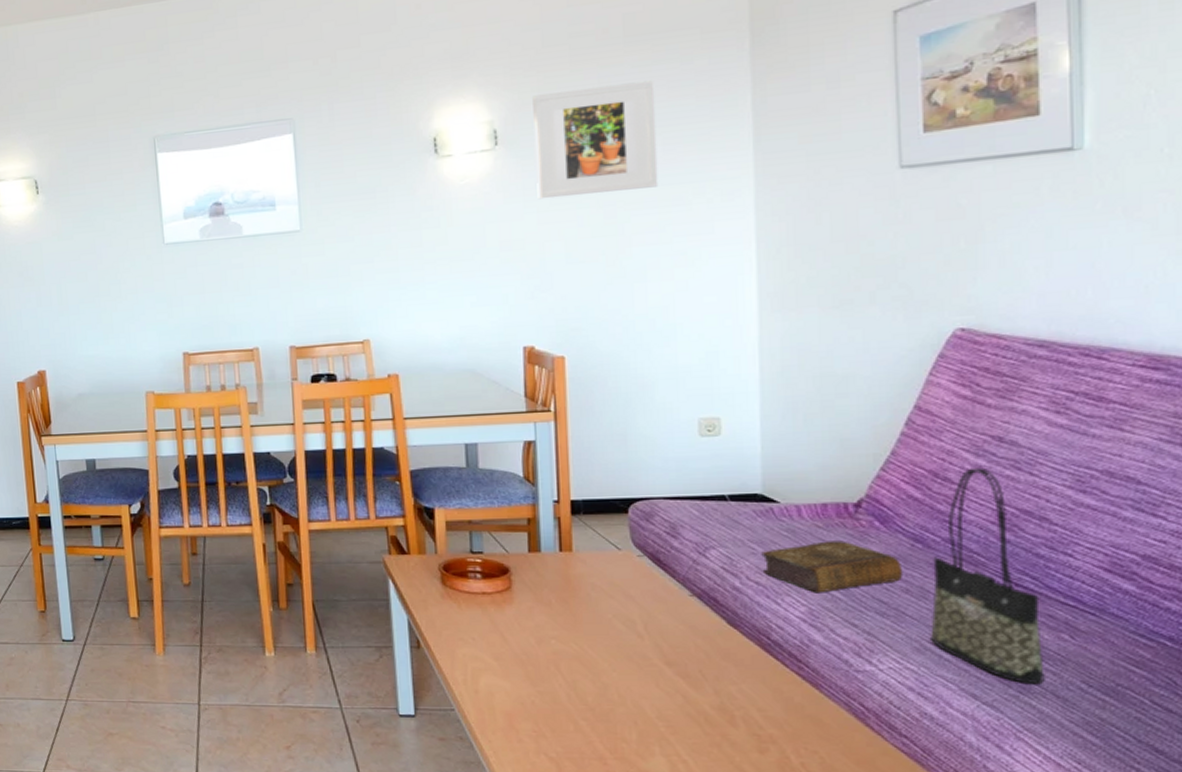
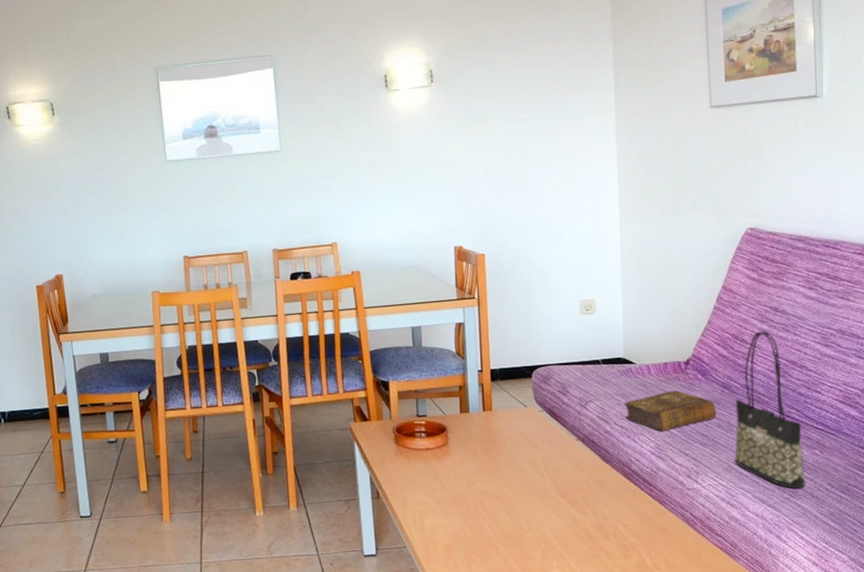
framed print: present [532,80,659,200] -> none [458,34,550,127]

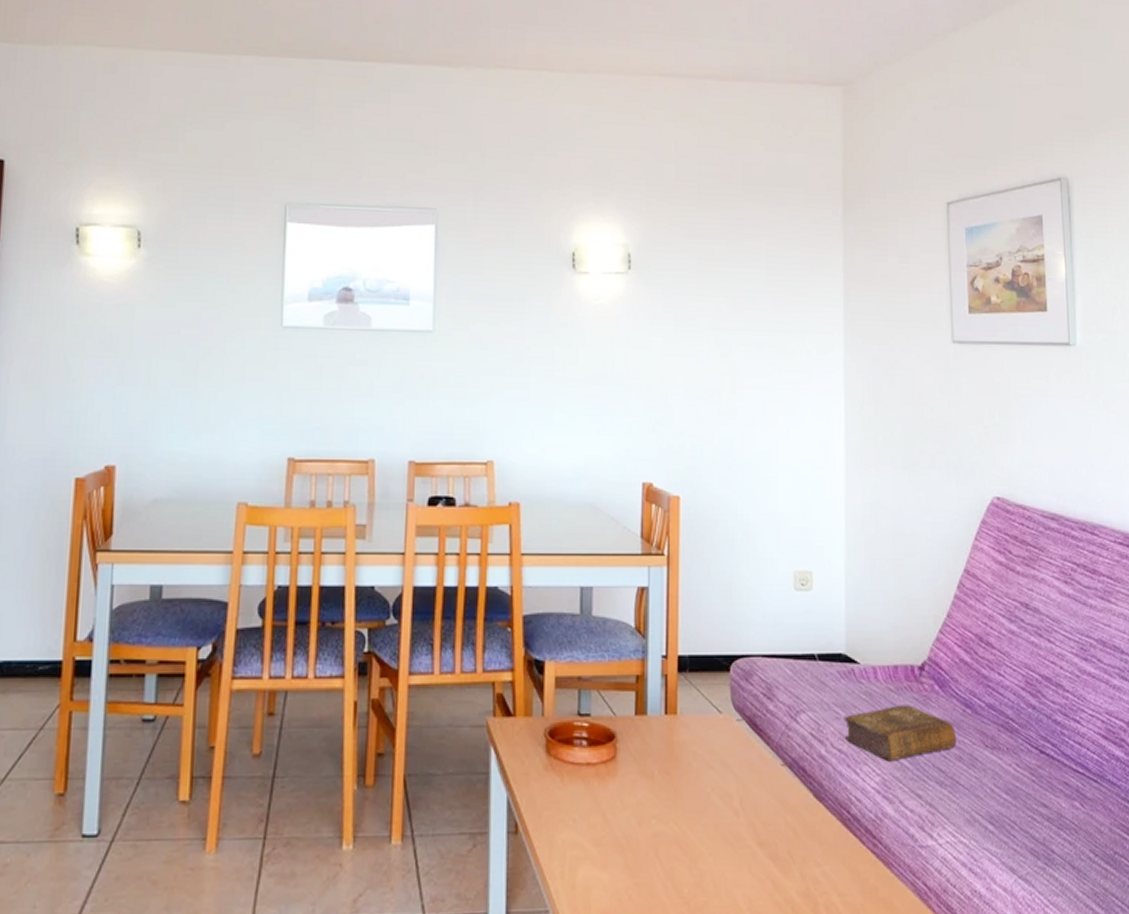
tote bag: present [735,331,805,489] -> none [978,633,1064,856]

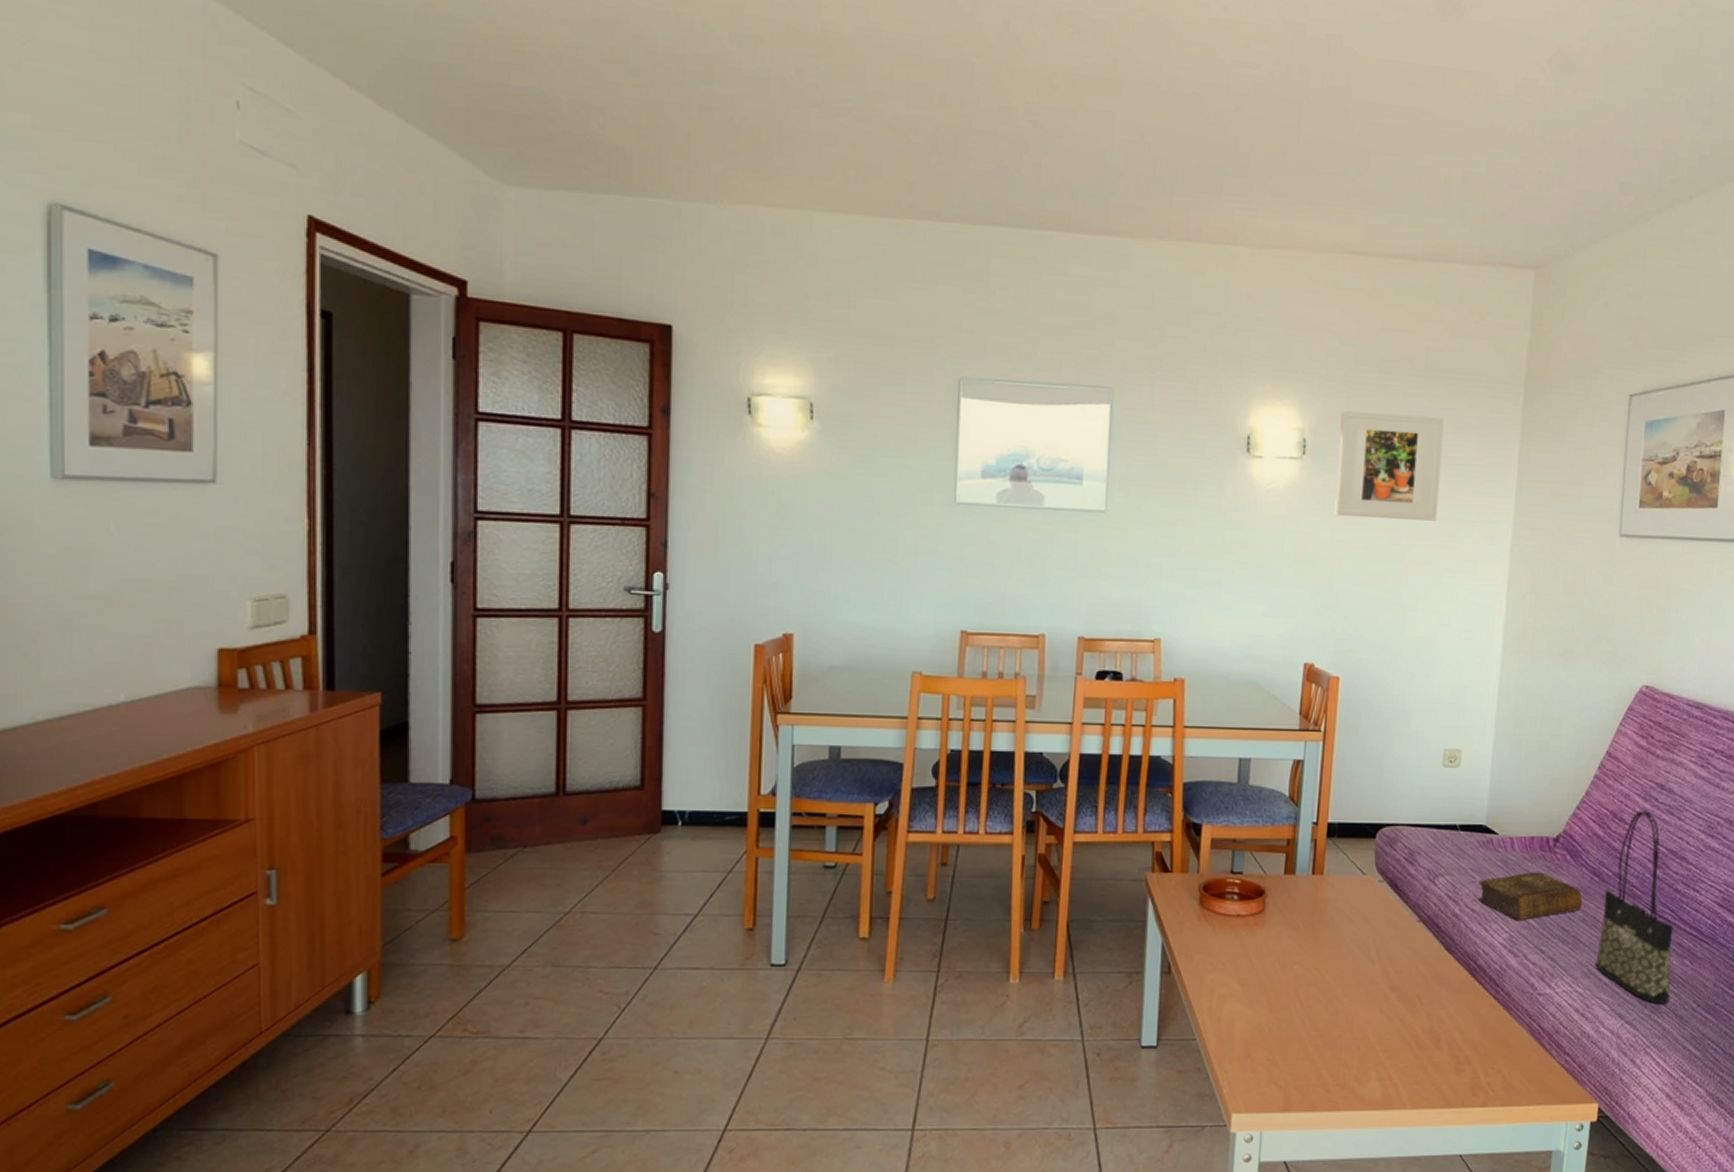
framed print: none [663,226,767,332] -> present [1334,411,1445,521]
tote bag: none [978,633,1064,856] -> present [1596,810,1674,1005]

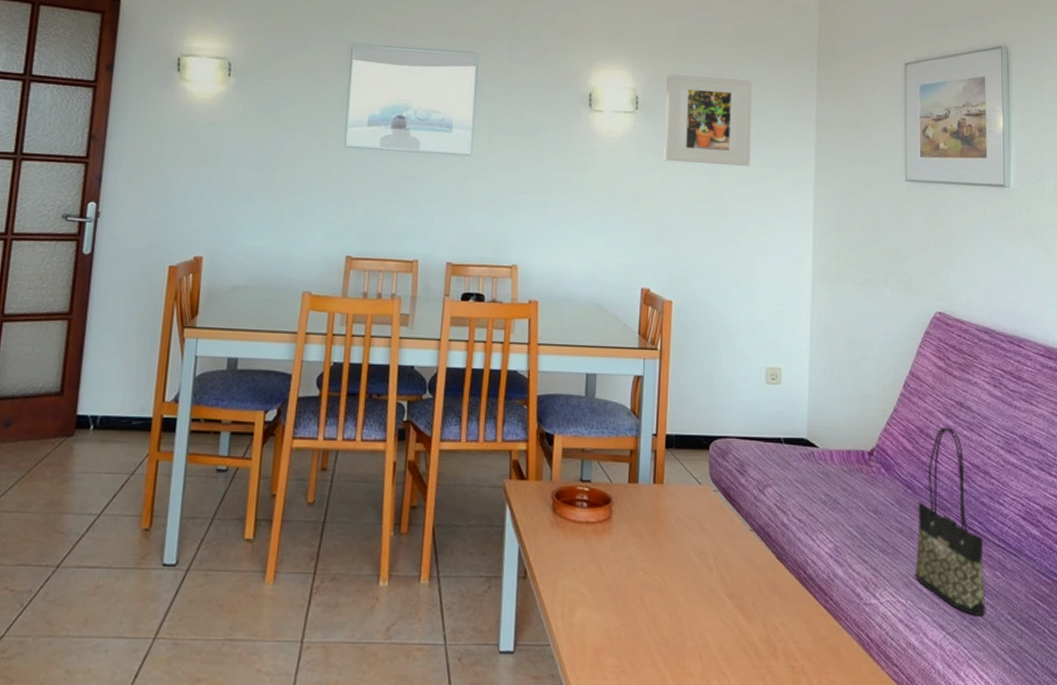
book: present [1479,872,1583,921] -> none [804,484,899,531]

